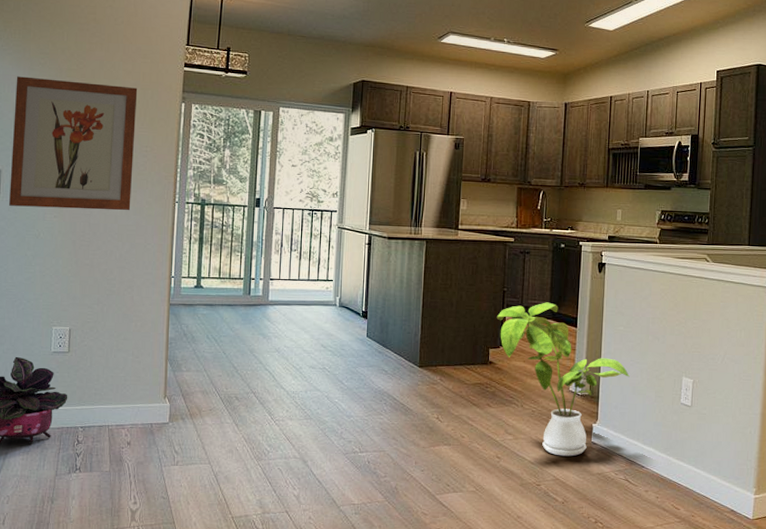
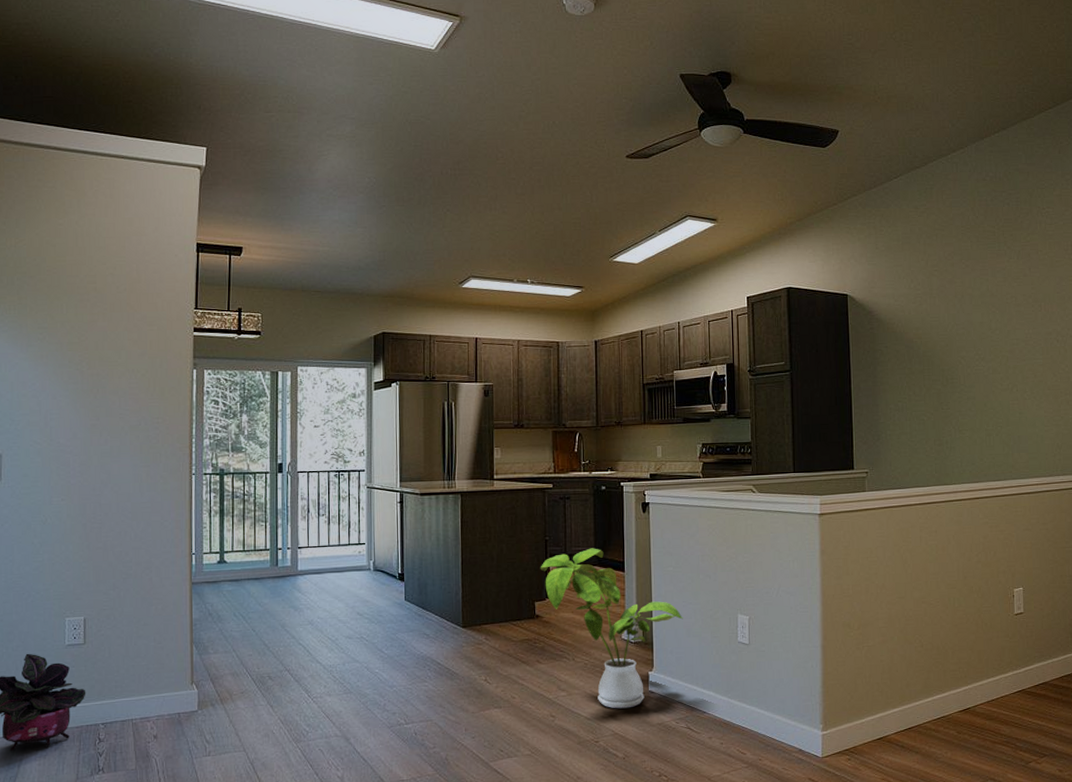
wall art: present [9,76,138,211] -> none [11,354,145,492]

